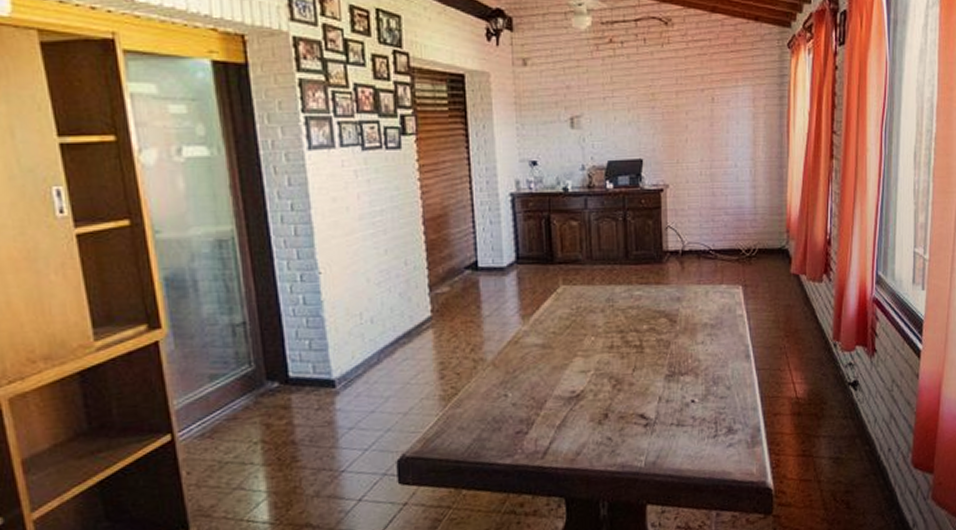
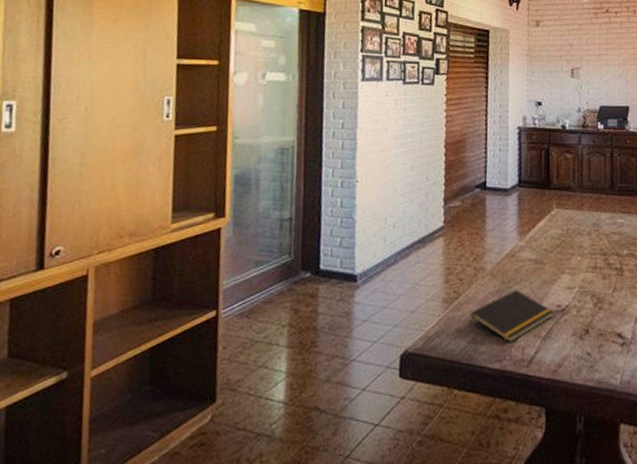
notepad: none [472,379,568,435] -> present [469,289,554,342]

